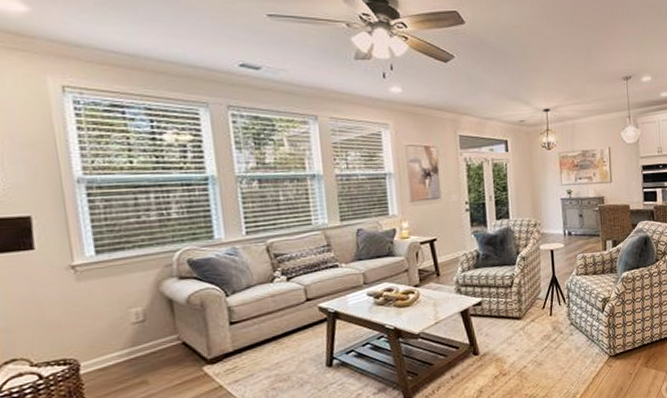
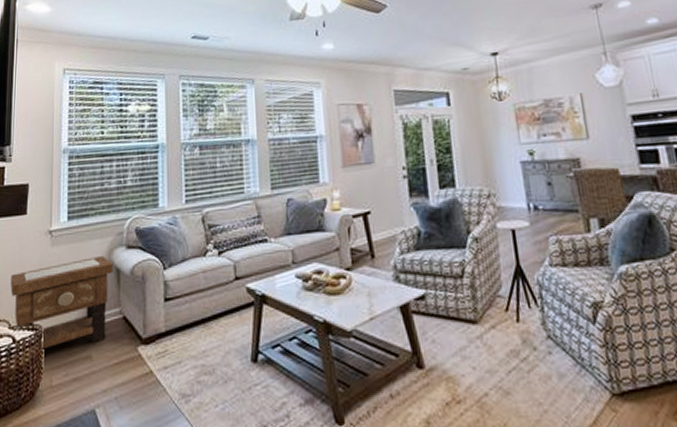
side table: none [23,287,165,382] -> present [11,255,113,349]

